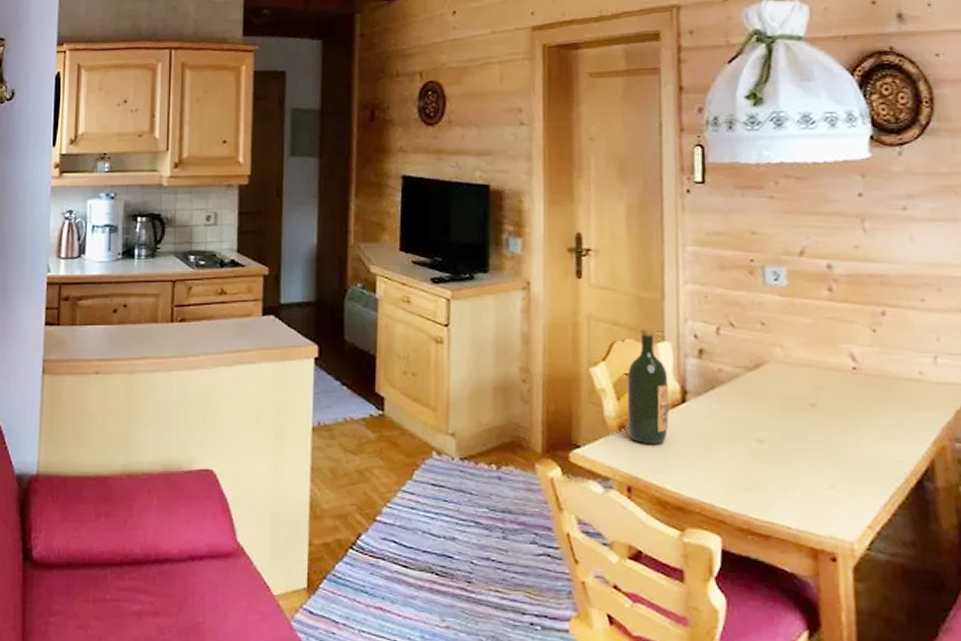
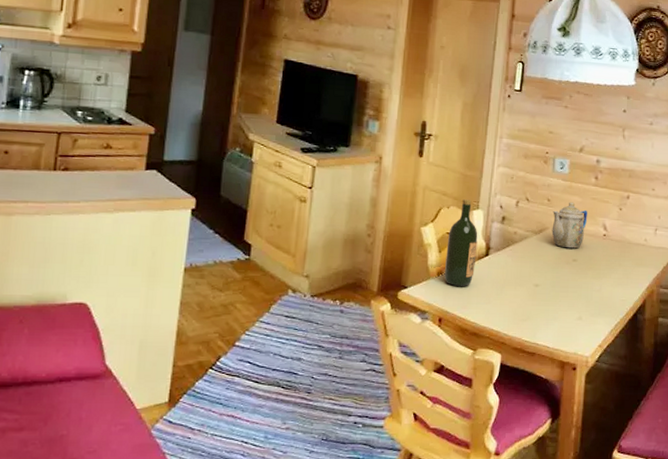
teapot: none [771,324,824,389] -> present [552,202,587,249]

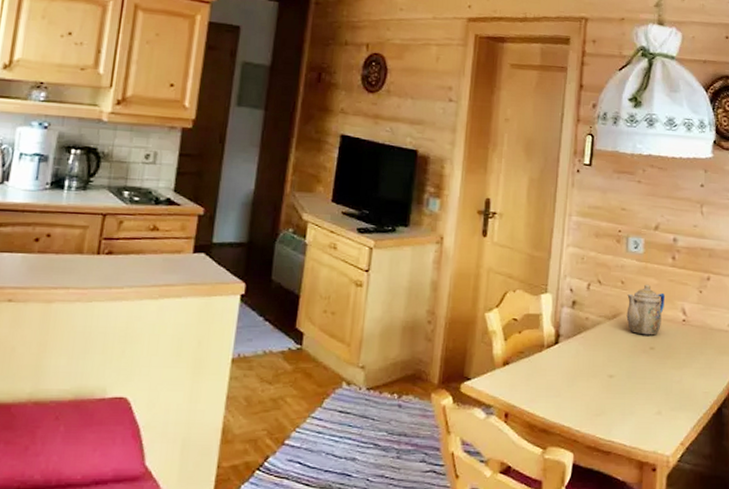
wine bottle: present [444,199,478,286] -> none [511,282,547,378]

